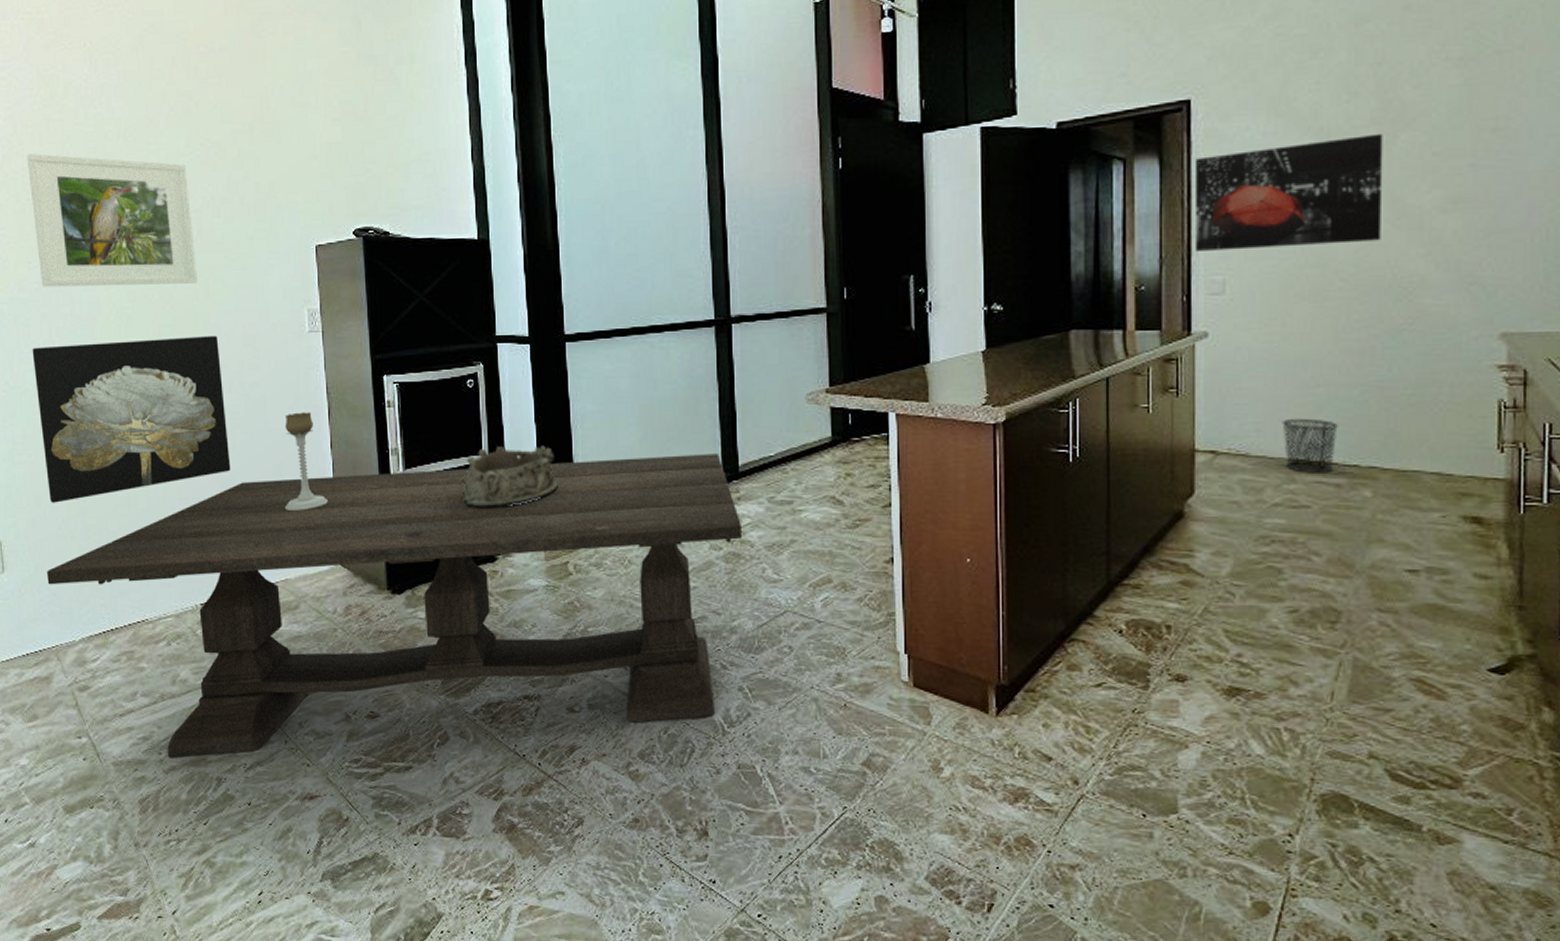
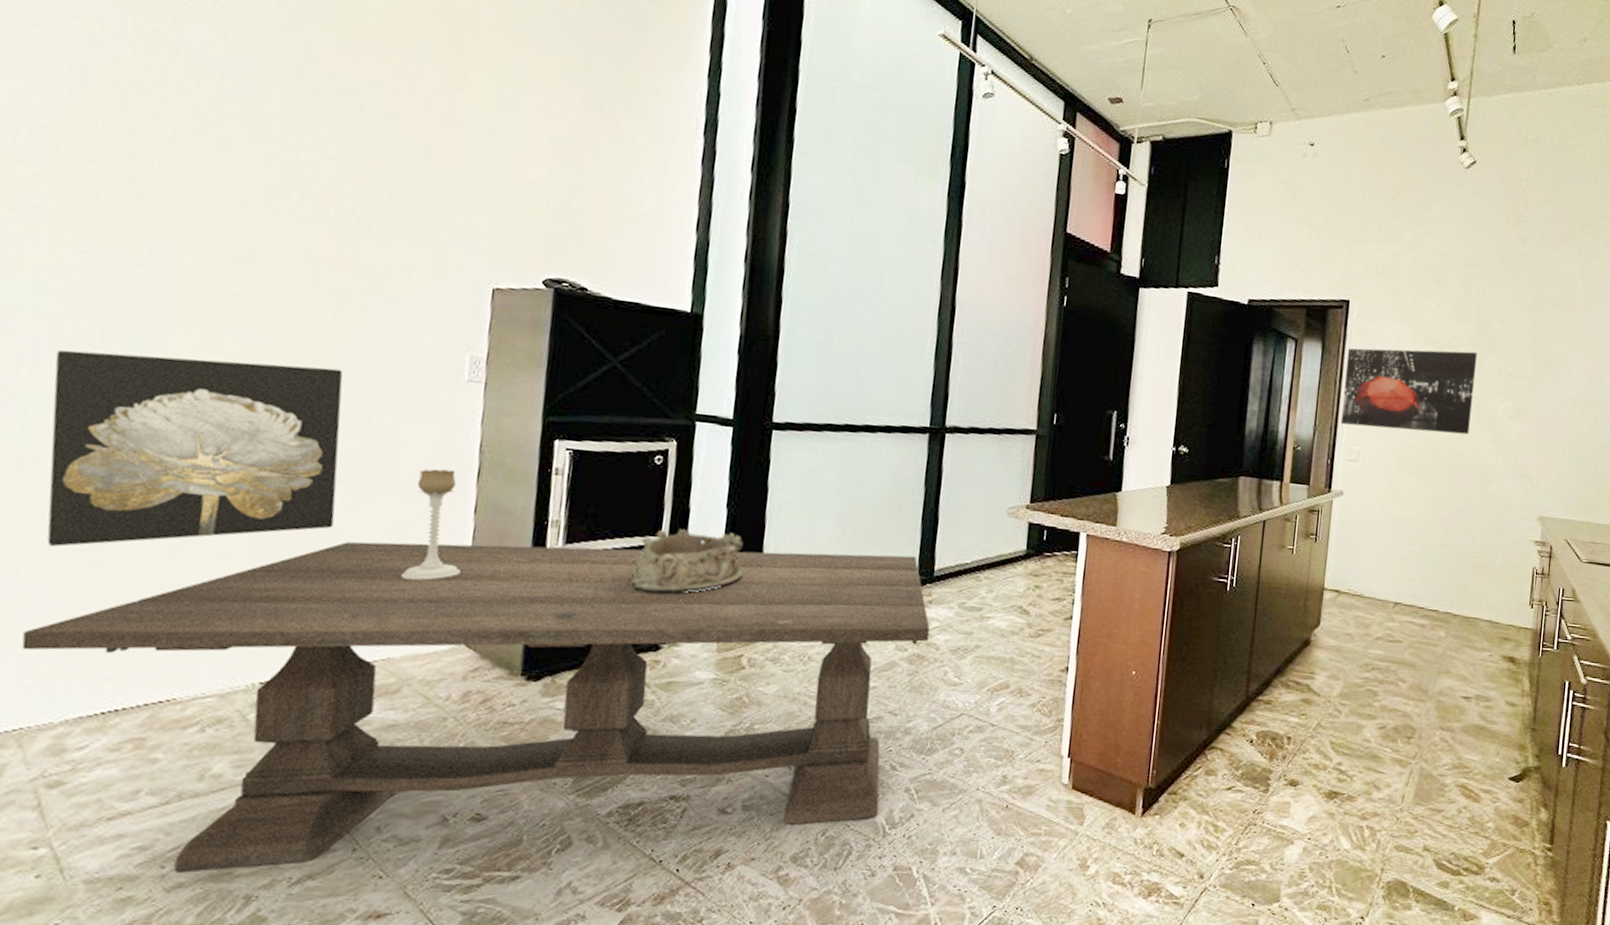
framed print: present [26,154,197,287] -> none [89,115,334,307]
waste bin: present [1282,418,1338,473] -> none [1388,568,1427,615]

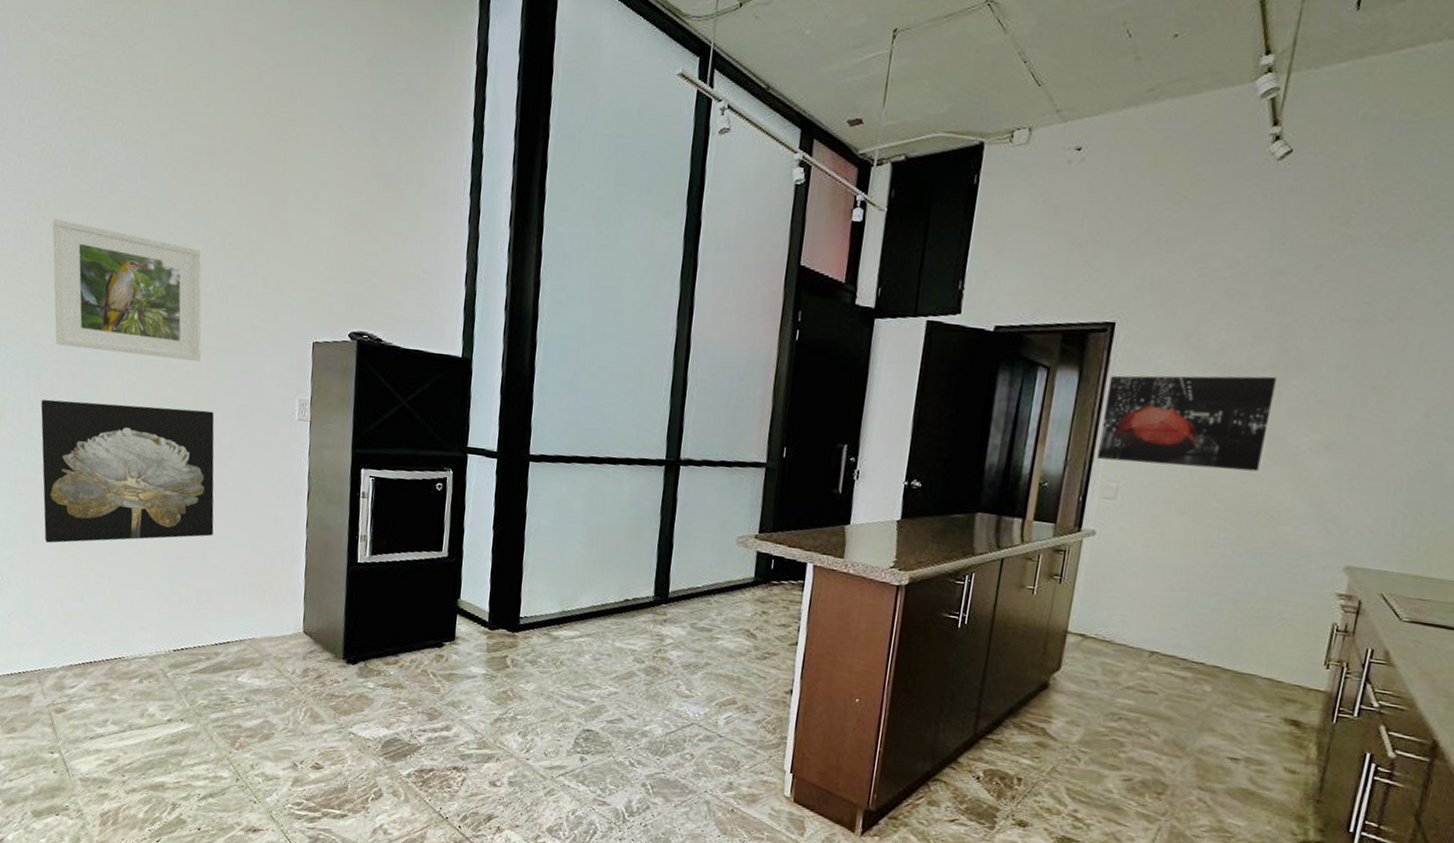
dining table: present [21,541,930,873] -> none [36,547,665,805]
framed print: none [89,115,334,307] -> present [52,219,202,361]
candle holder: present [400,468,461,581] -> none [258,491,298,580]
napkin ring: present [630,529,745,594] -> none [420,546,508,601]

